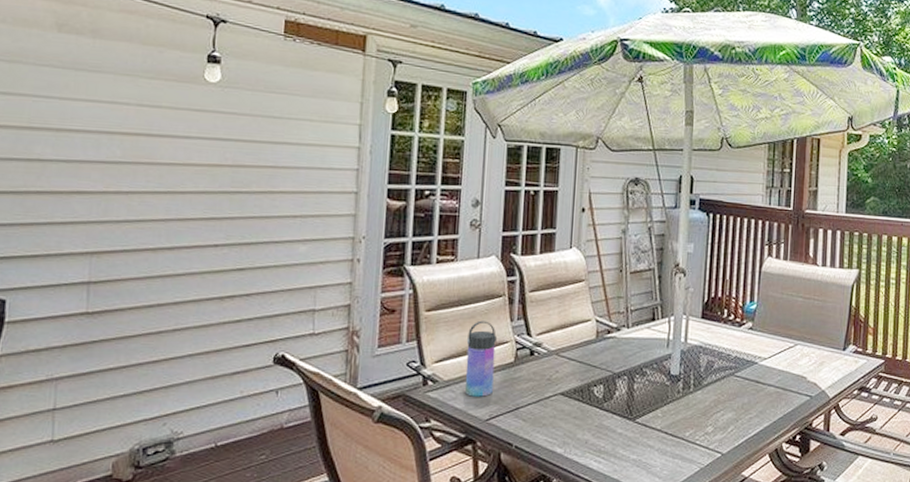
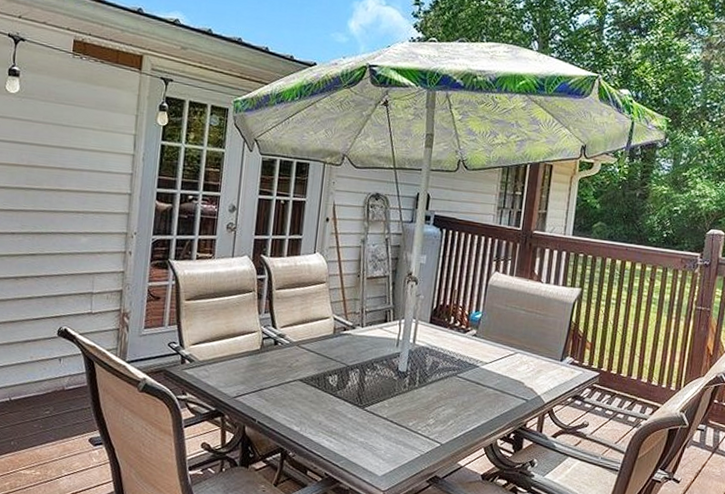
water bottle: present [465,320,498,397] -> none [217,311,247,377]

